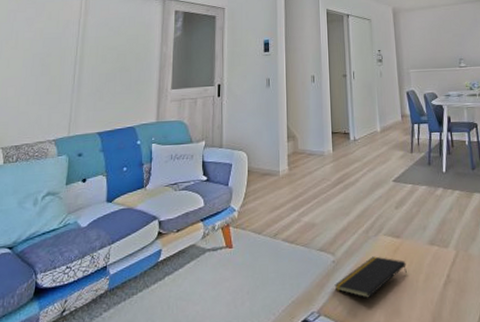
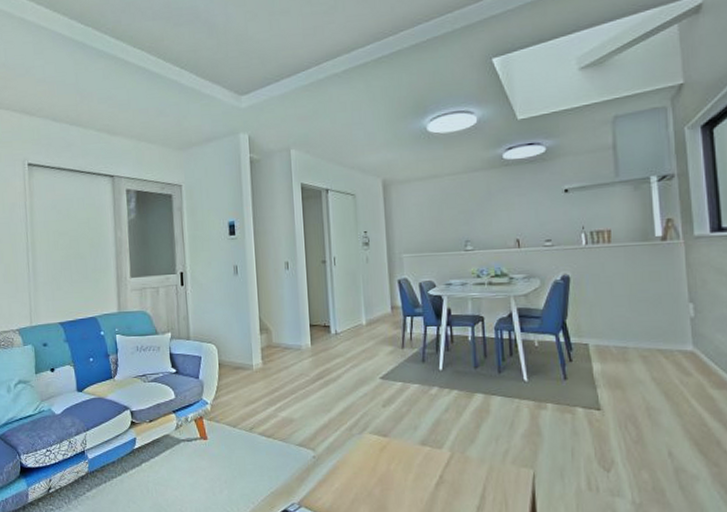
notepad: present [334,256,407,298] -> none [315,454,394,494]

